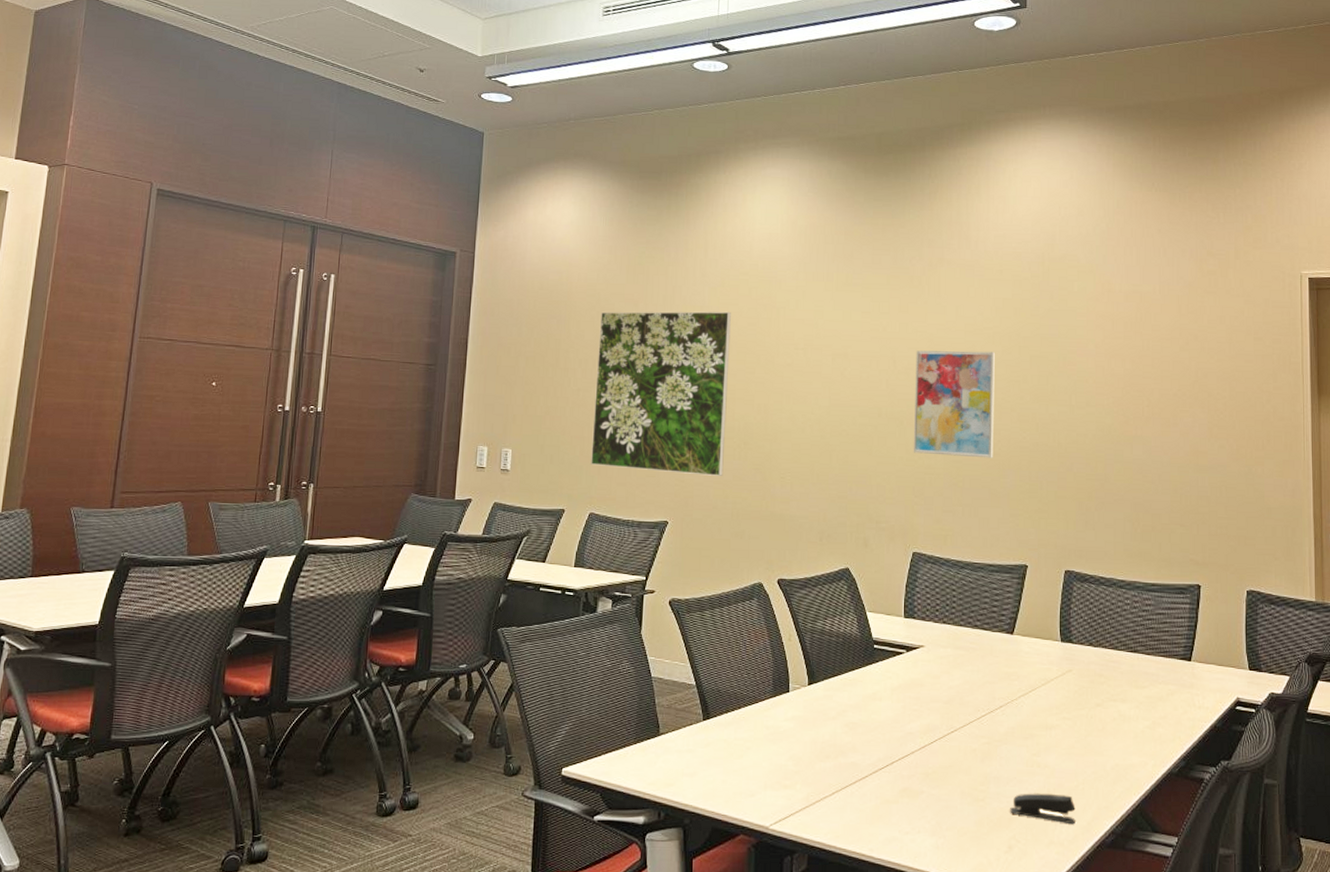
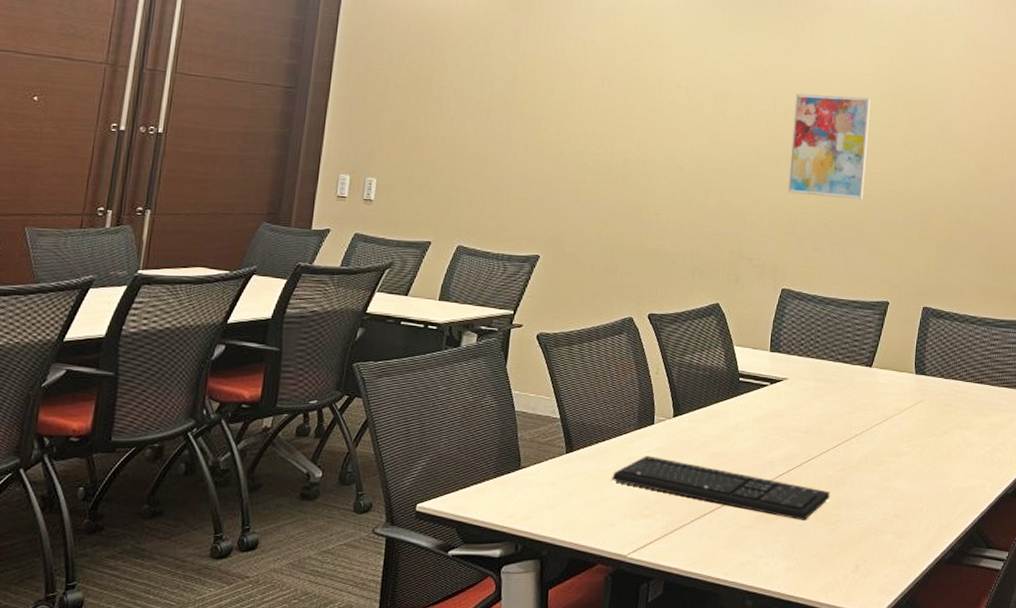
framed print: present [591,311,731,476] -> none [461,40,615,211]
keyboard: none [750,724,976,796] -> present [612,456,830,520]
stapler: present [1009,793,1076,825] -> none [858,515,919,544]

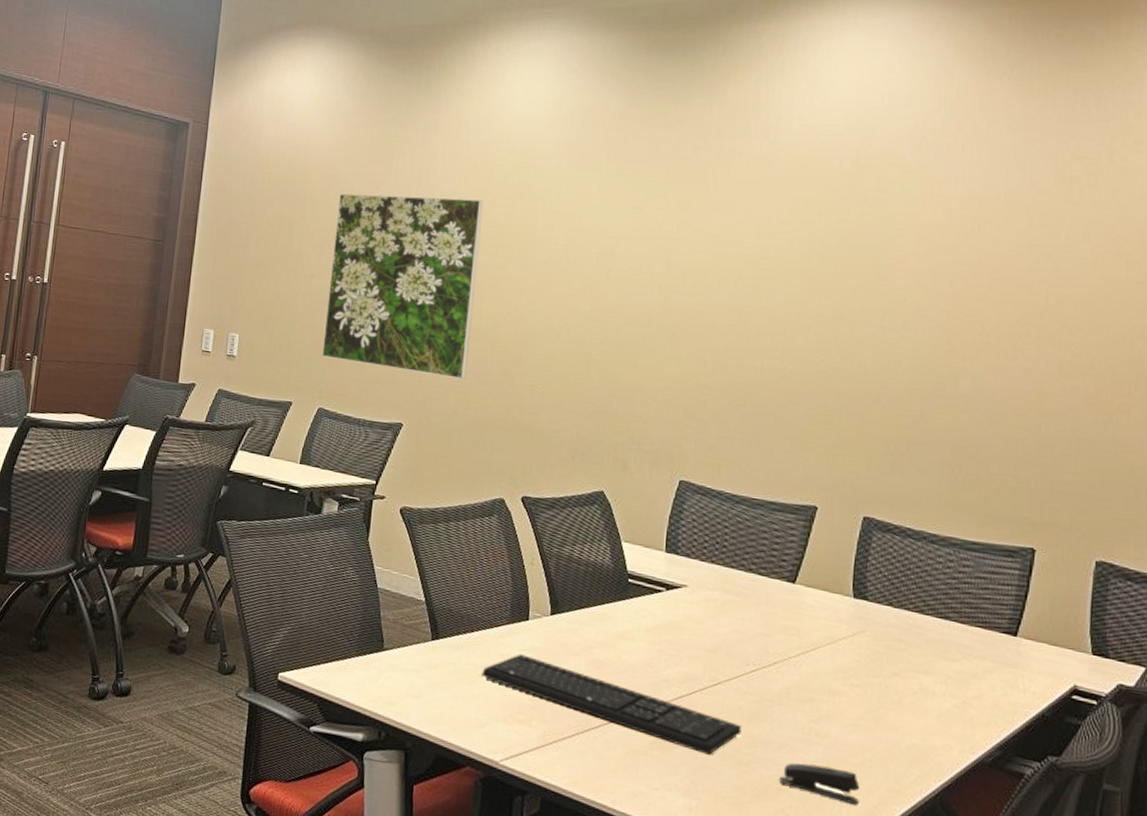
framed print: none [461,40,615,211] -> present [322,193,483,379]
wall art: present [787,93,871,200] -> none [686,253,793,382]
stapler: none [858,515,919,544] -> present [778,763,860,805]

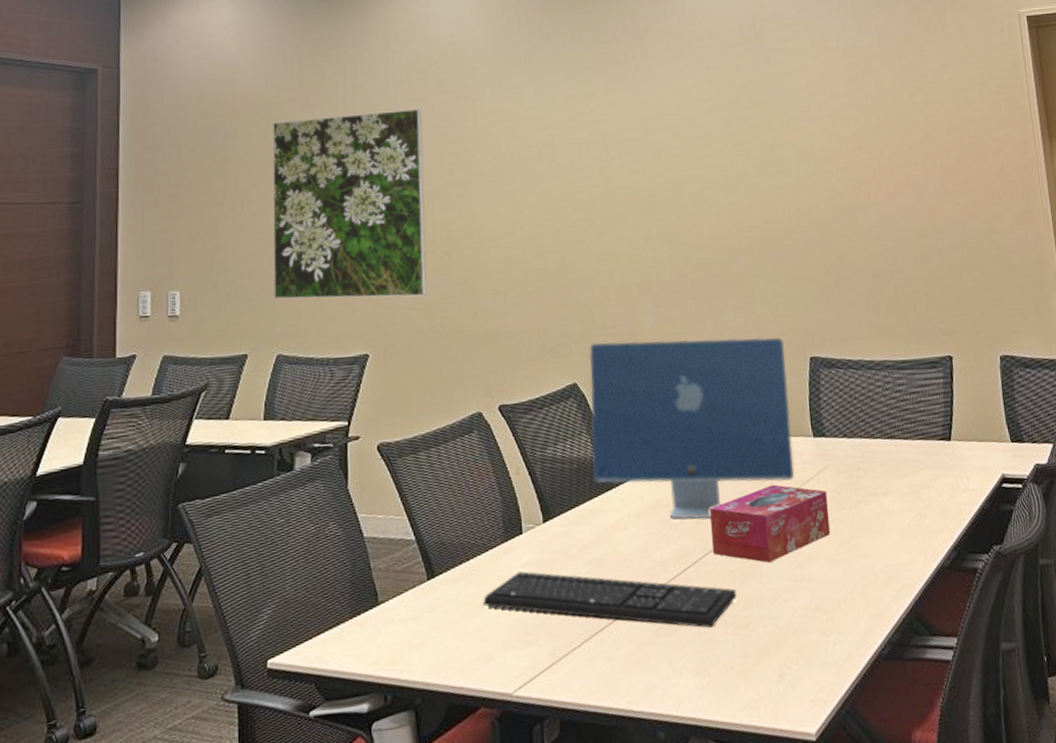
computer monitor: none [608,456,835,652] -> present [589,337,795,520]
tissue box: none [722,634,860,709] -> present [710,484,830,563]
stapler: present [778,763,860,805] -> none [776,607,848,640]

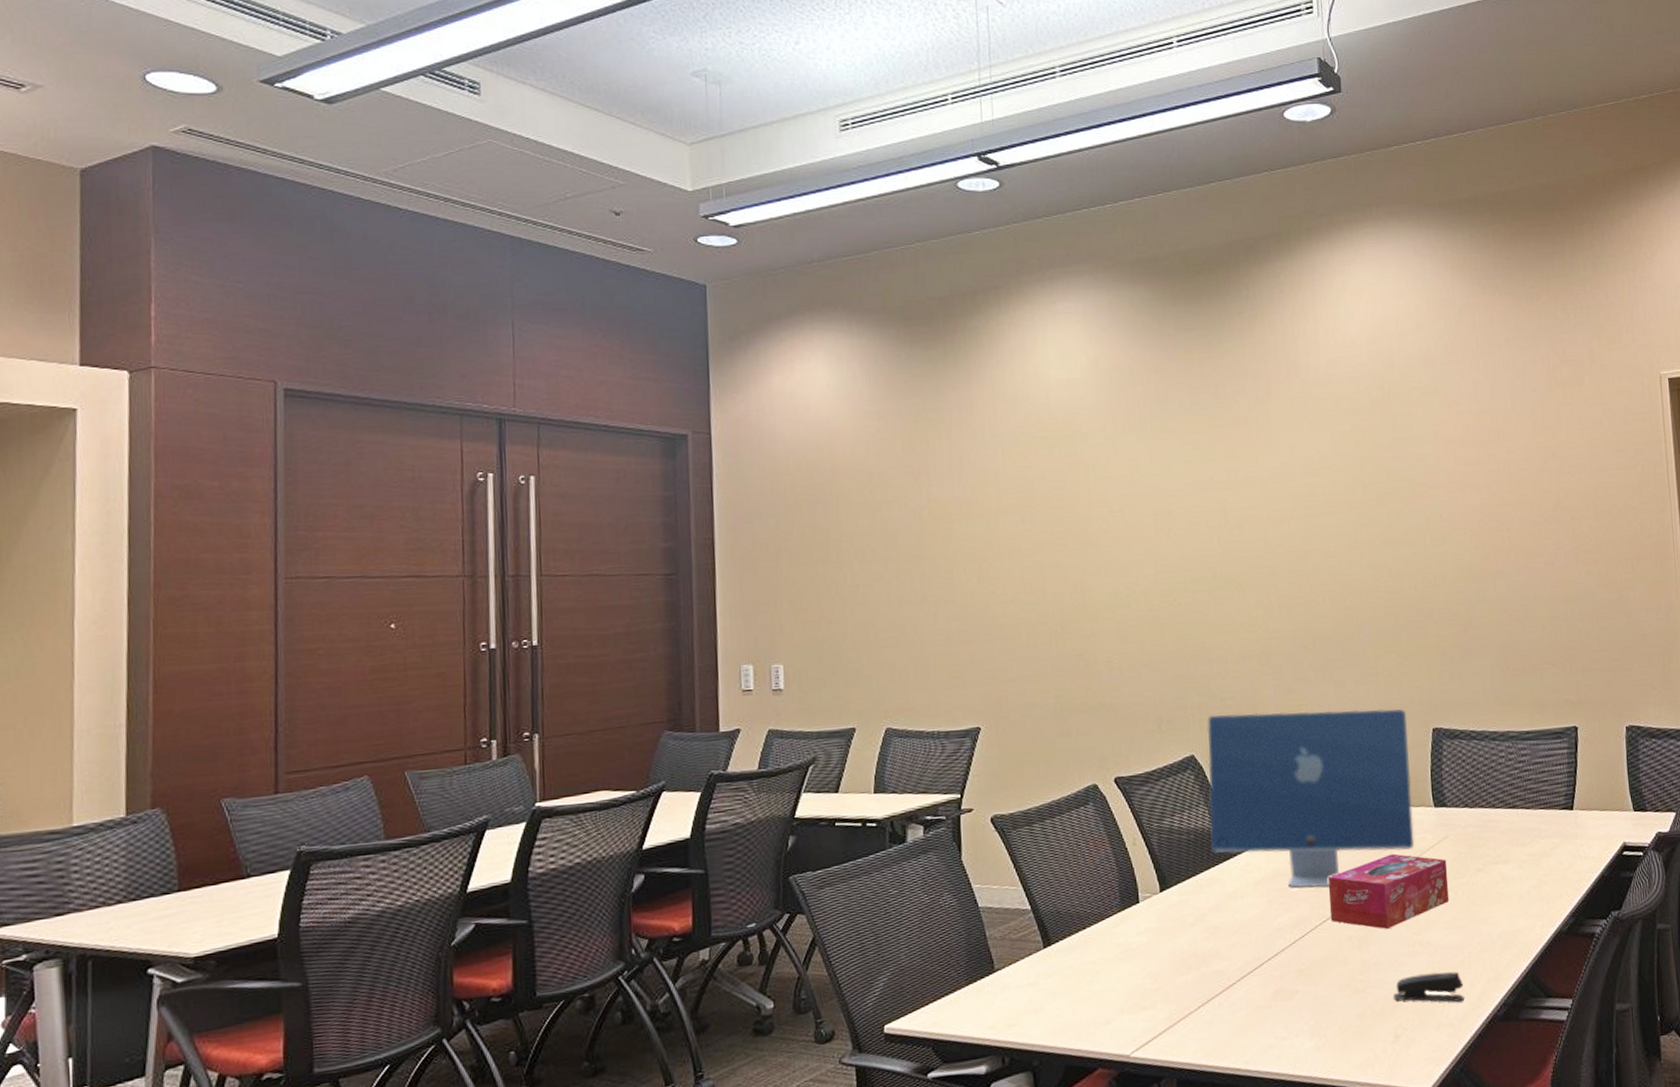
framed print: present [272,108,427,300] -> none [875,475,1040,673]
keyboard: present [483,571,737,628] -> none [1100,939,1354,992]
stapler: none [776,607,848,640] -> present [1392,971,1464,1002]

